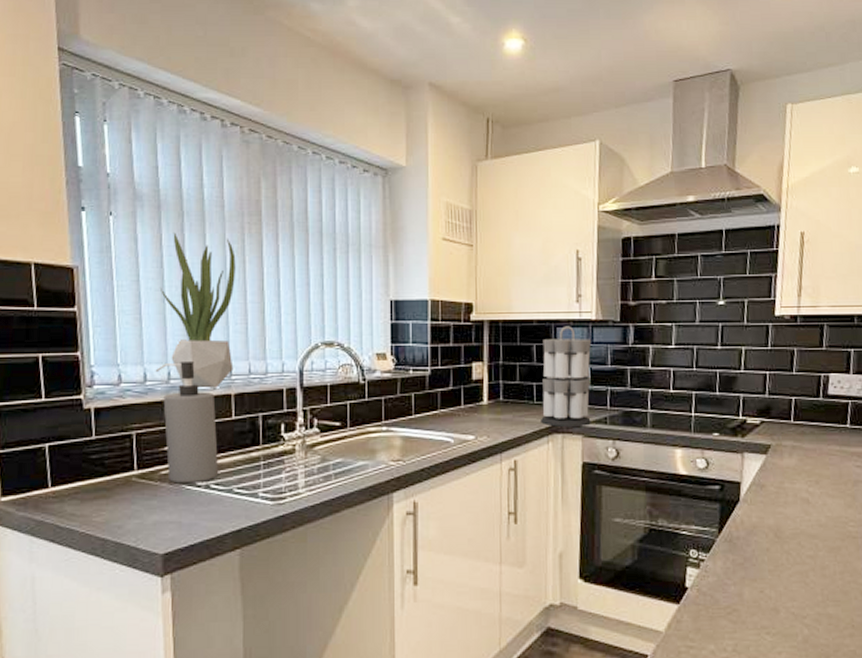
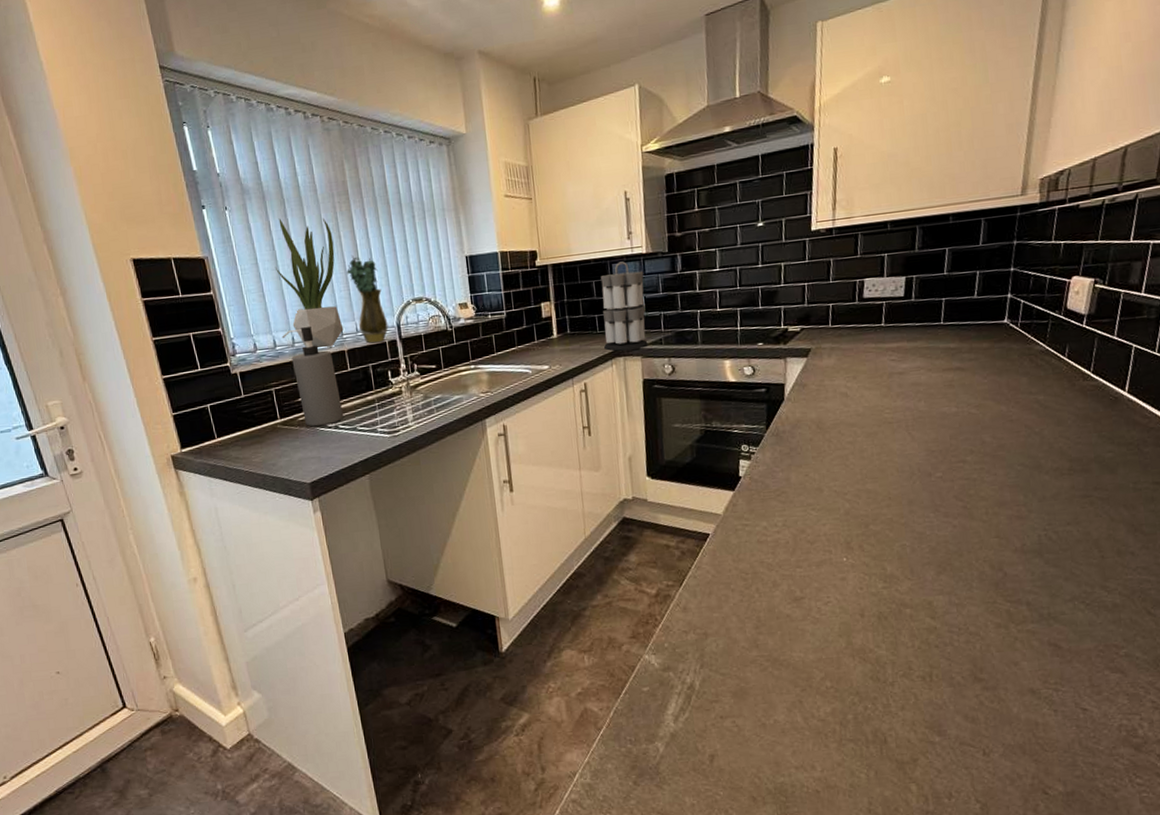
vase: none [247,283,289,389] -> present [347,254,389,343]

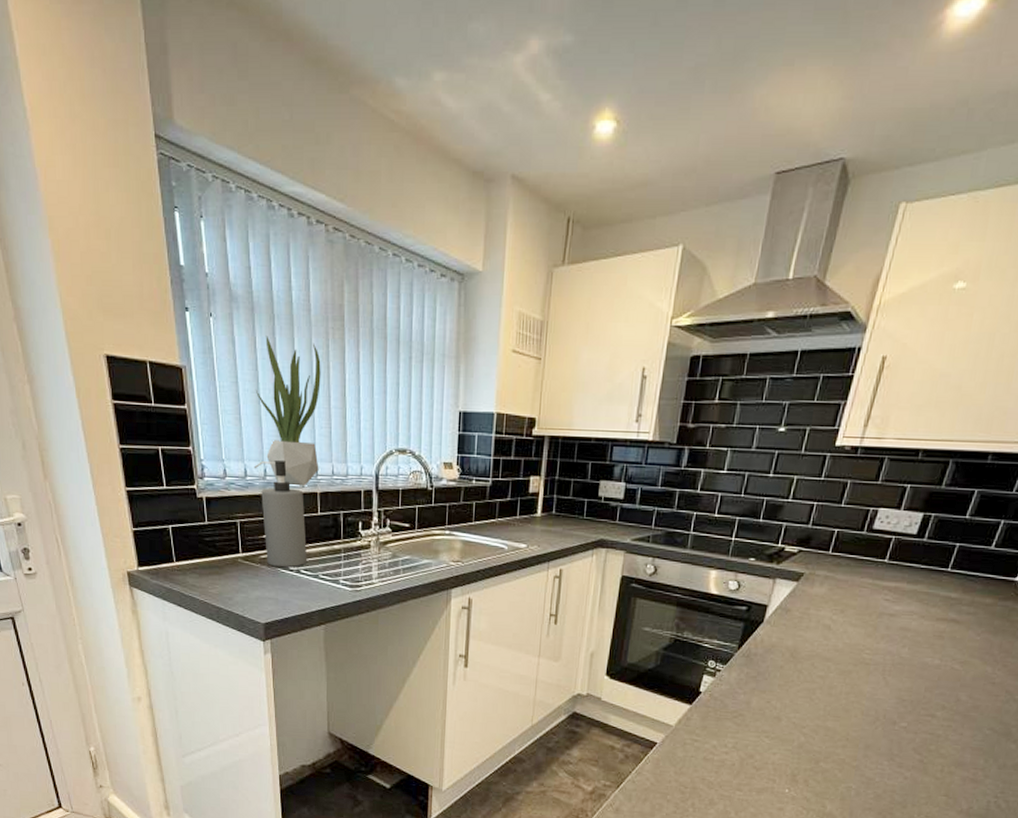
vase: present [347,254,389,343] -> none [331,389,366,490]
spice rack: present [600,261,648,351] -> none [588,445,646,543]

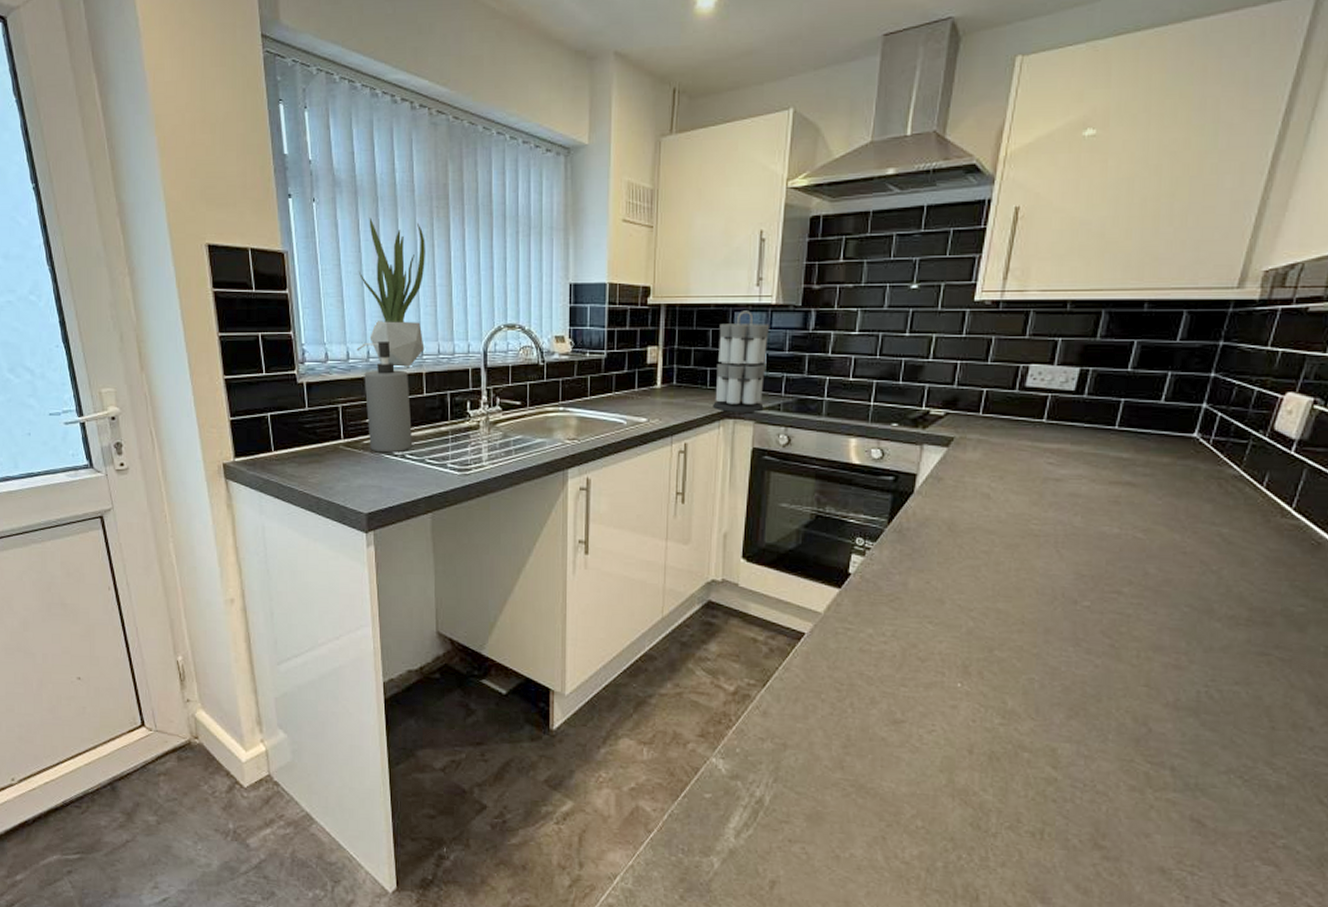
spice rack: none [588,445,646,543] -> present [713,310,770,412]

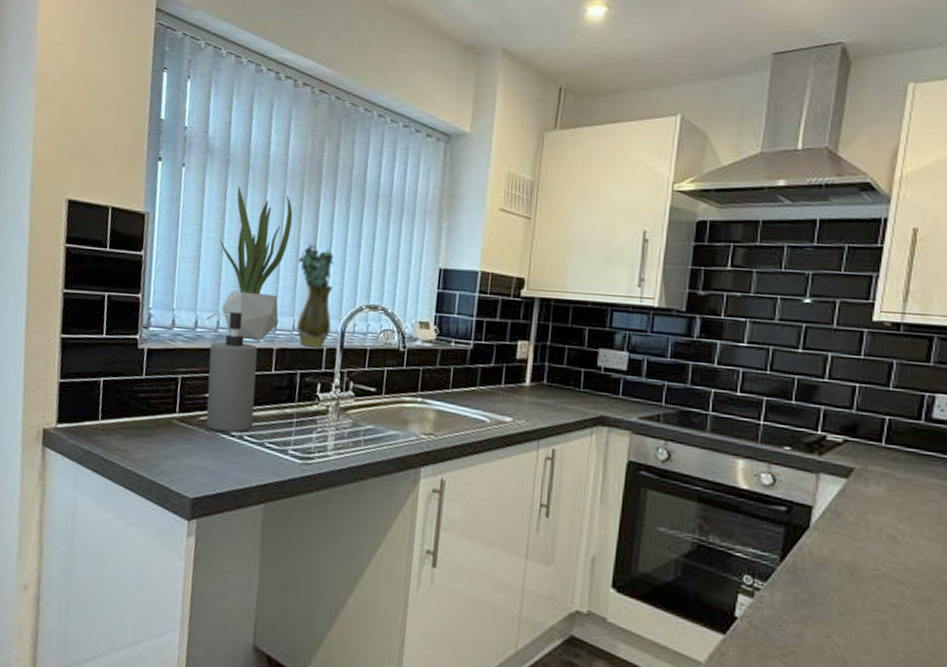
vase: none [436,267,474,369] -> present [296,241,334,348]
spice rack: present [713,310,770,412] -> none [586,311,652,422]

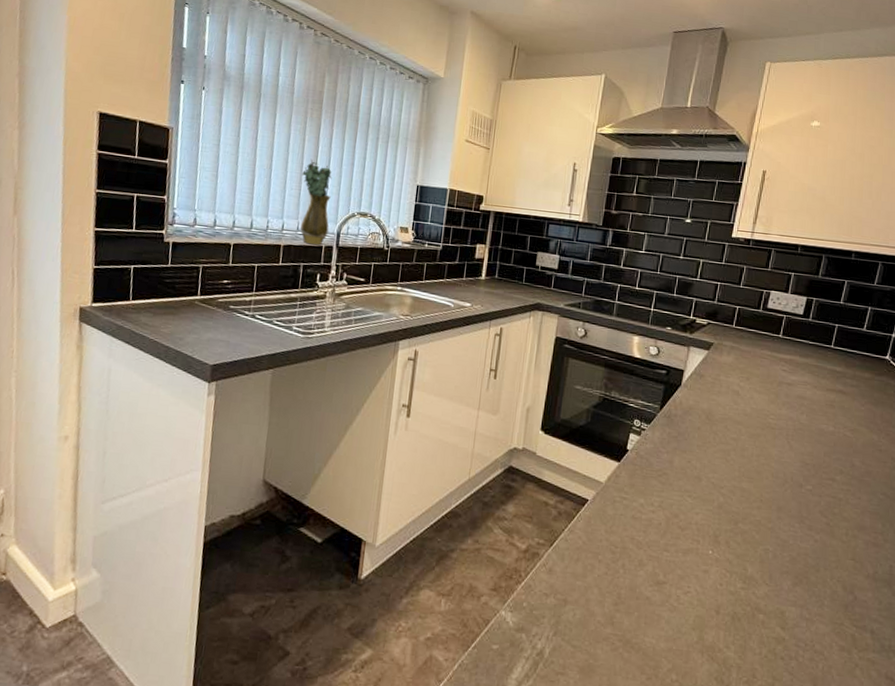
soap dispenser: present [206,311,258,433] -> none [223,214,268,312]
potted plant: present [219,186,293,341] -> none [234,109,298,239]

